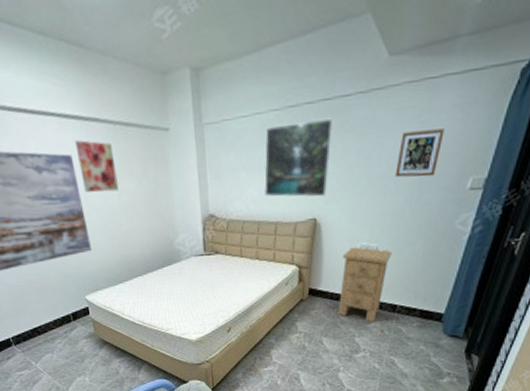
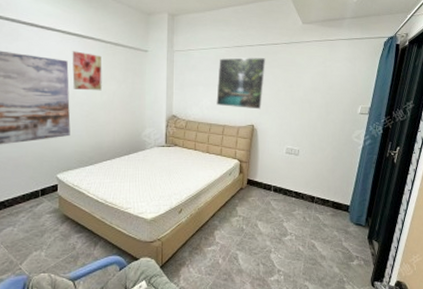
nightstand: present [338,247,392,323] -> none [270,149,310,211]
picture frame: present [395,128,444,178] -> none [309,72,340,103]

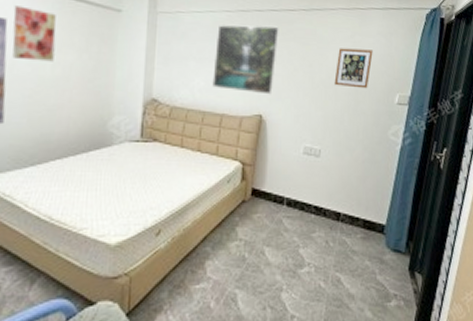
picture frame: none [309,72,340,103] -> present [334,48,373,89]

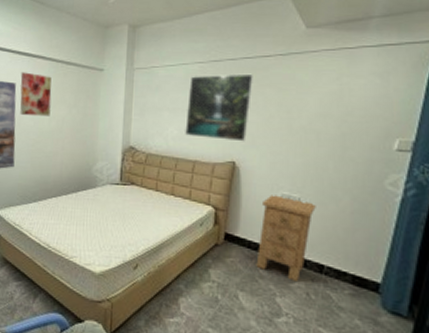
nightstand: none [281,147,334,232] -> present [256,195,316,283]
picture frame: present [334,48,373,89] -> none [316,91,365,134]

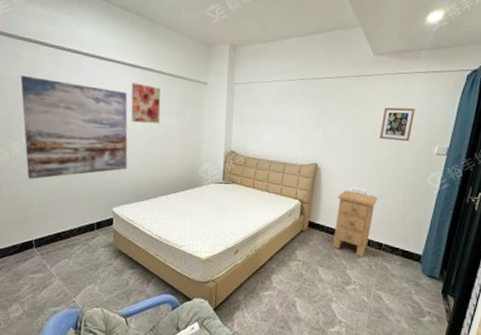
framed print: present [185,73,255,142] -> none [277,90,334,147]
picture frame: none [316,91,365,134] -> present [380,107,415,142]

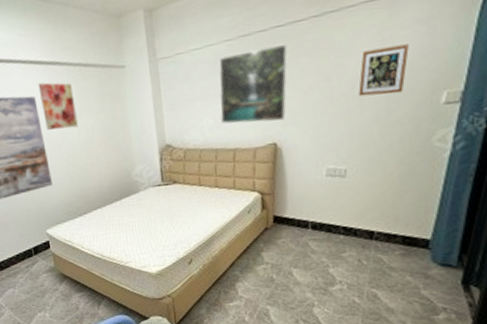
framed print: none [277,90,334,147] -> present [219,43,289,124]
nightstand: present [332,190,378,258] -> none [307,170,363,252]

